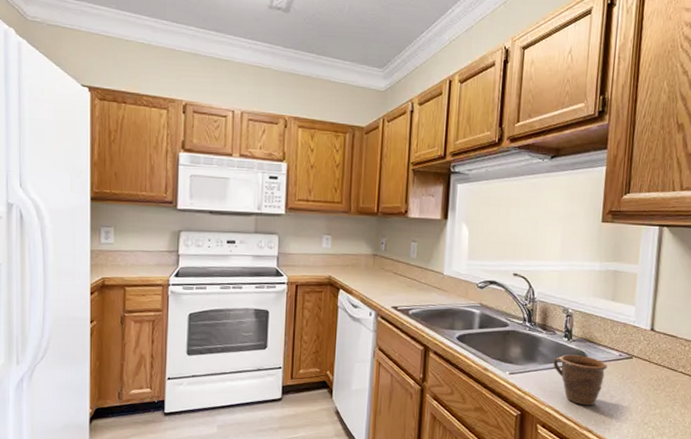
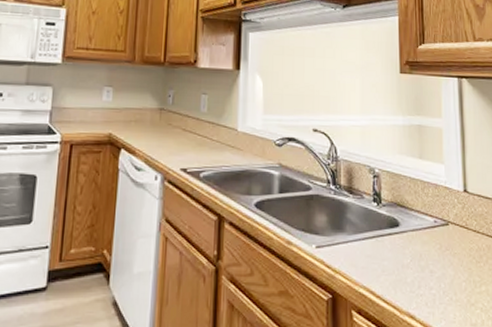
mug: present [553,354,608,406] -> none [363,222,423,285]

